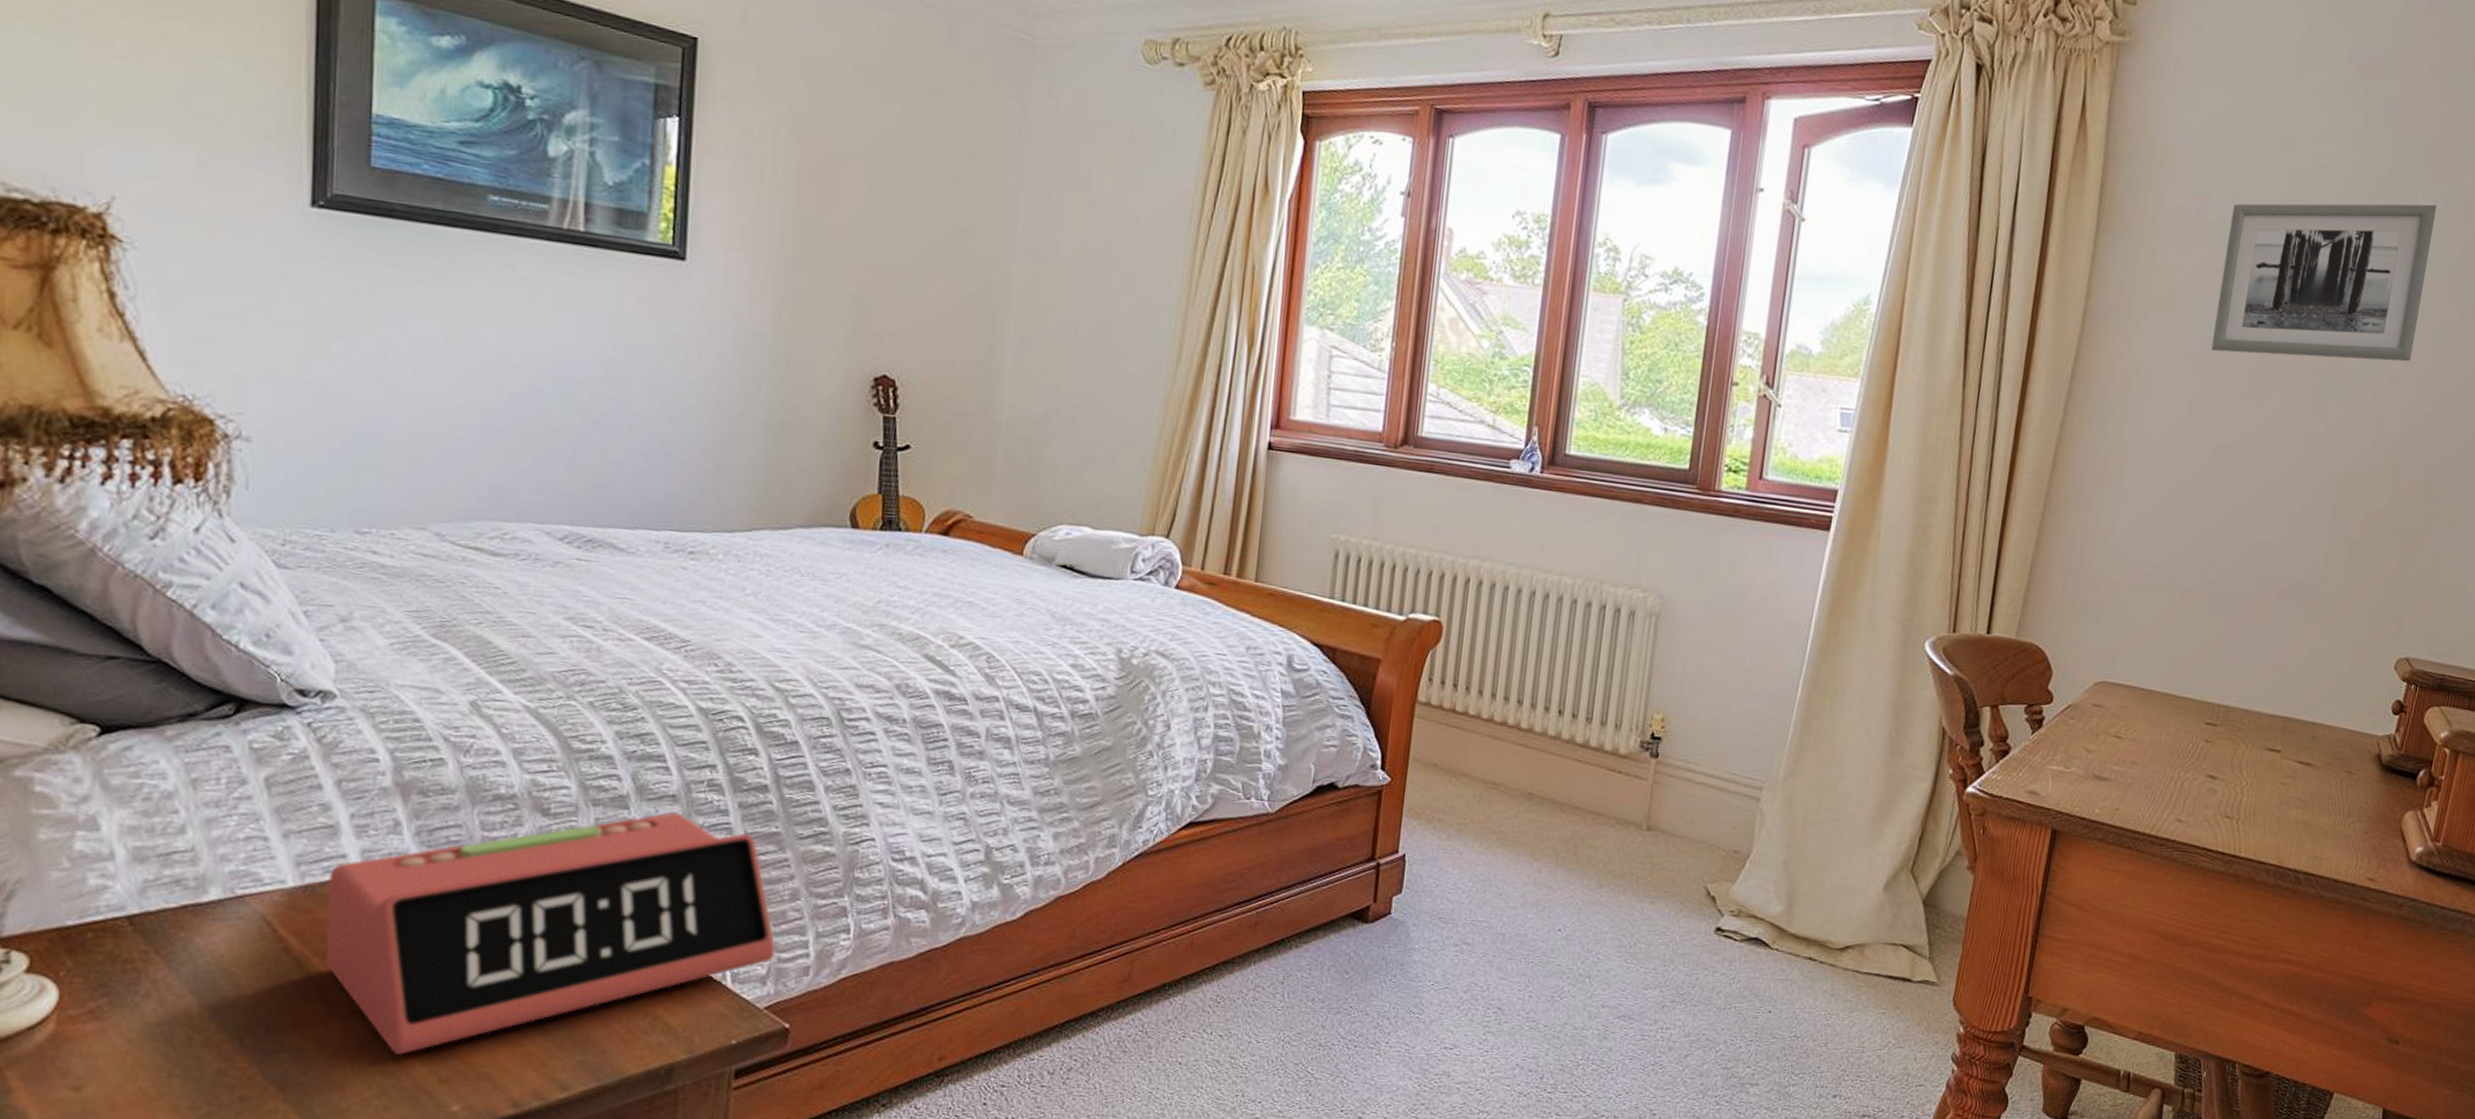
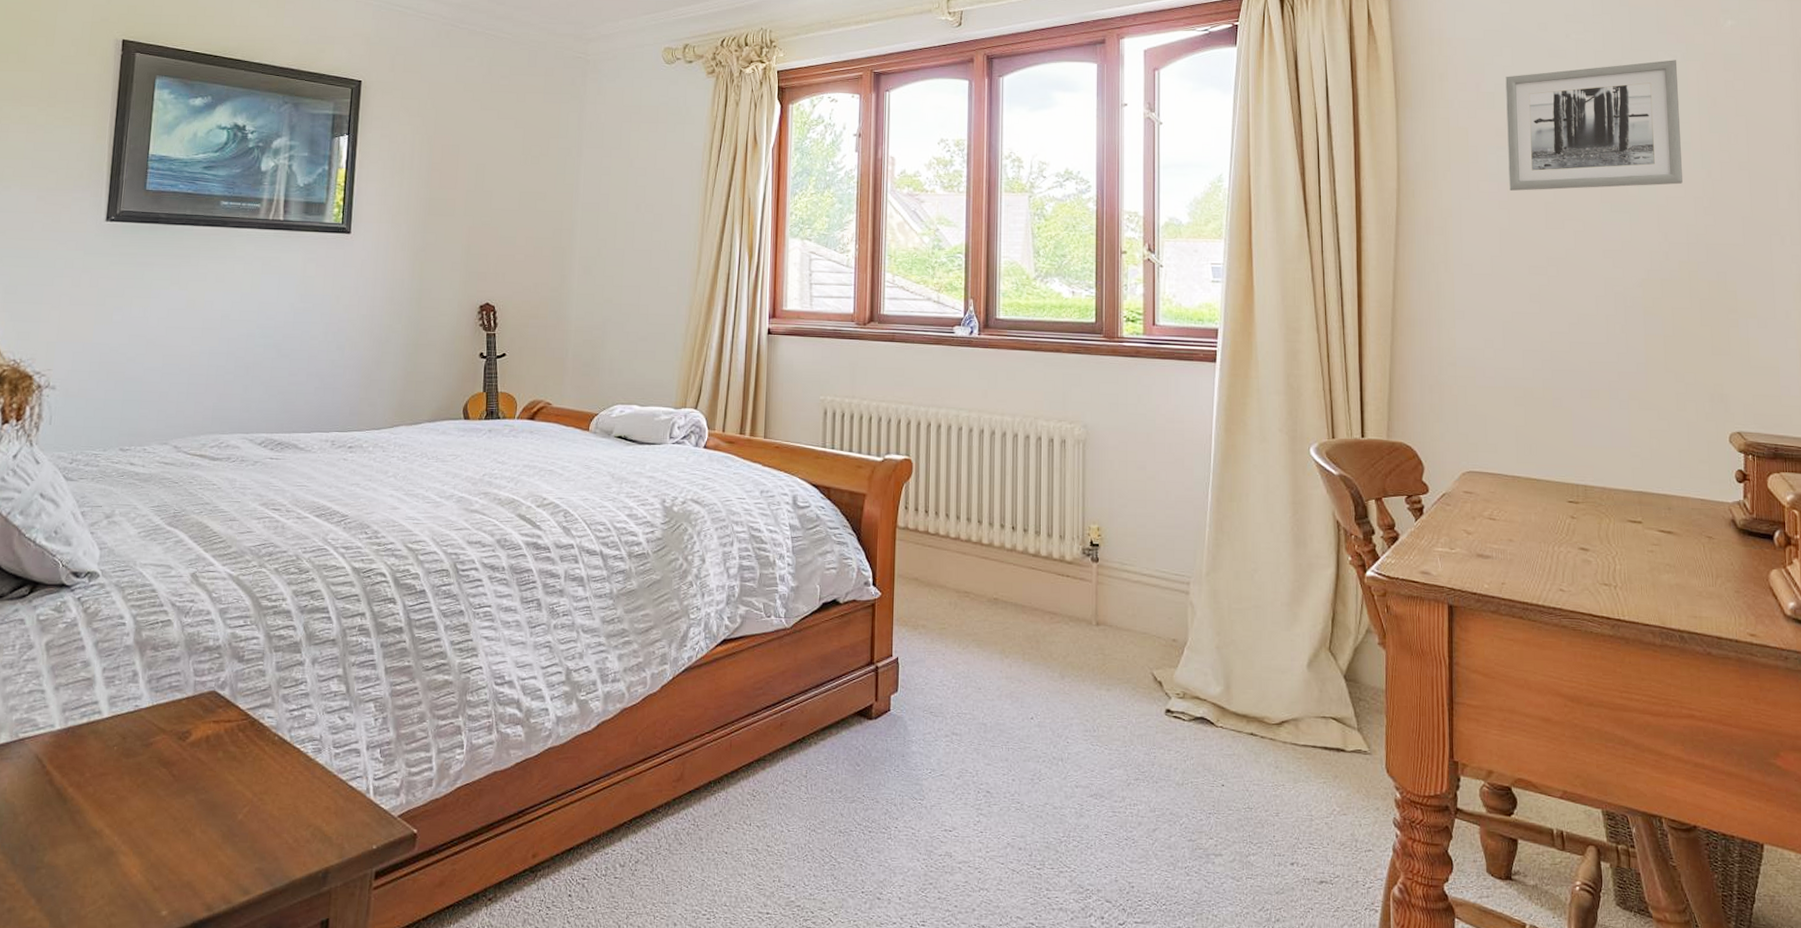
alarm clock: present [325,812,776,1055] -> none [77,653,407,868]

